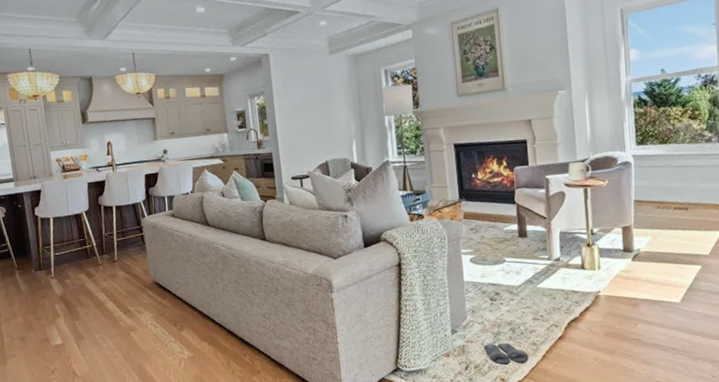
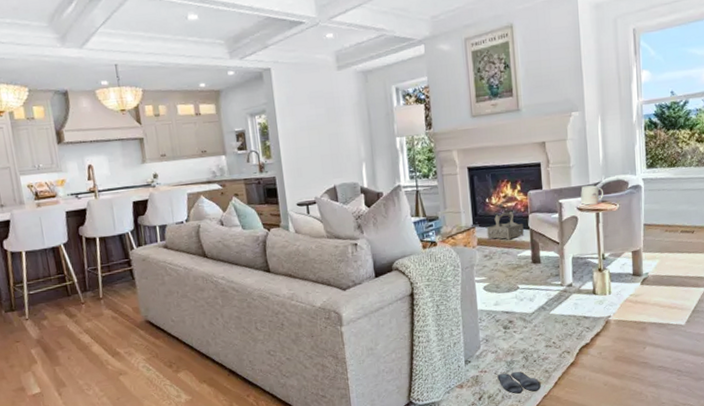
decorative basket: none [473,186,510,214] -> present [486,211,524,240]

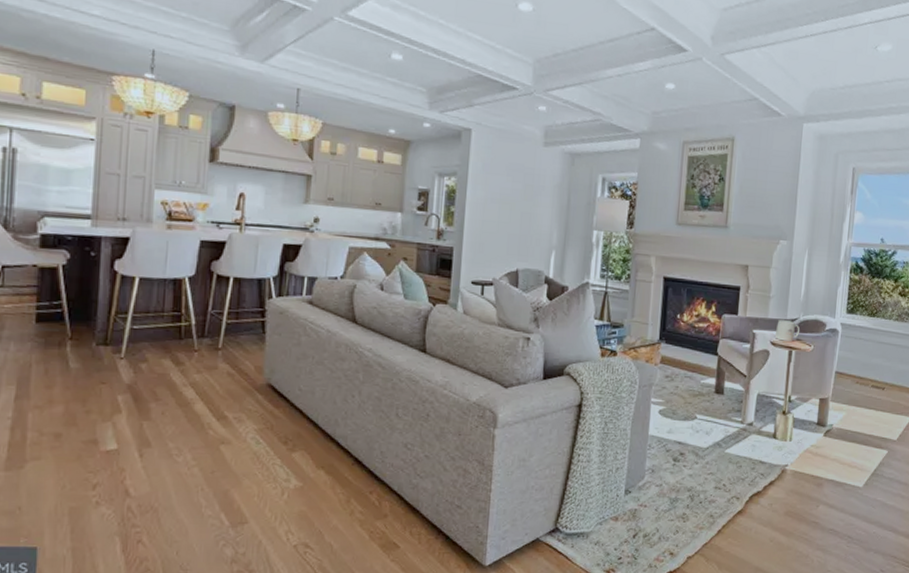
decorative basket: present [486,211,524,240] -> none [672,332,712,363]
slippers: present [497,371,540,394] -> none [657,510,702,537]

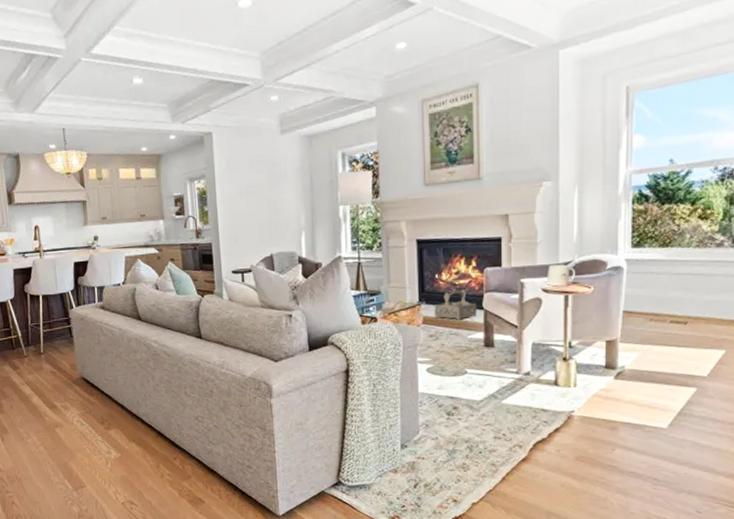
decorative basket: none [672,332,712,363] -> present [434,288,477,320]

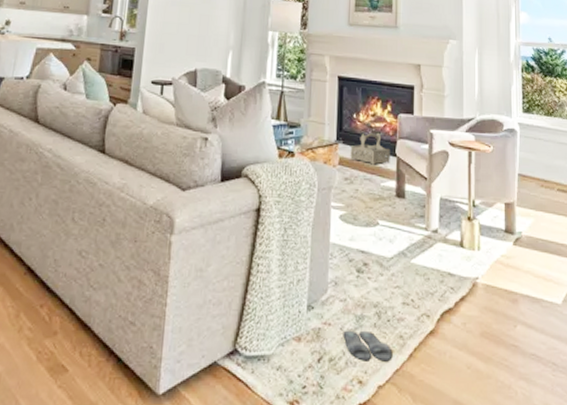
slippers: none [436,461,484,485] -> present [343,330,391,362]
mug: present [547,264,576,287] -> none [453,118,478,143]

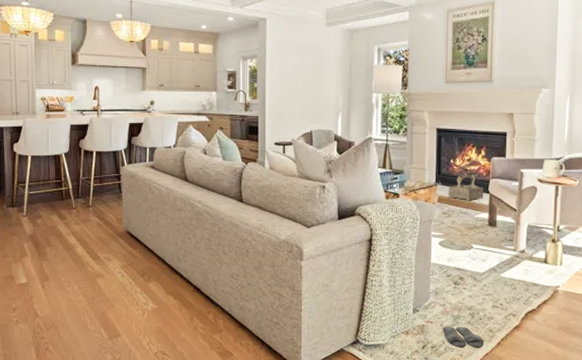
mug: none [453,118,478,143] -> present [542,158,566,179]

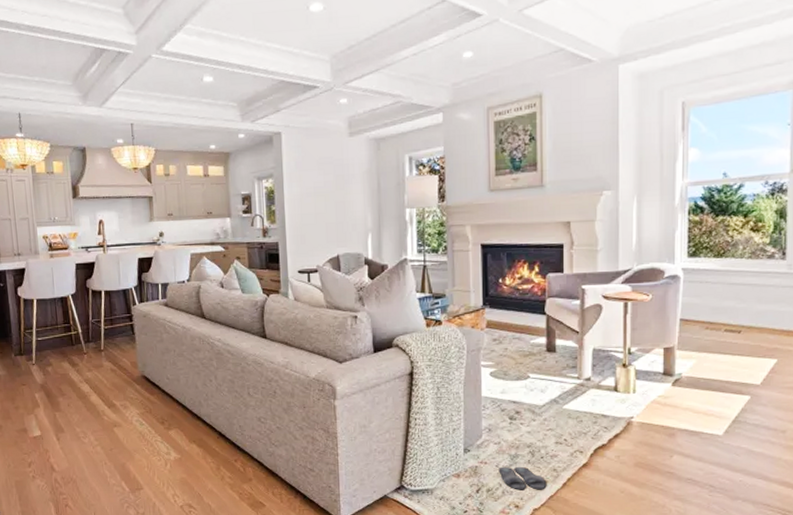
decorative basket: present [448,174,484,201] -> none [498,293,539,325]
mug: present [542,158,566,179] -> none [607,271,635,295]

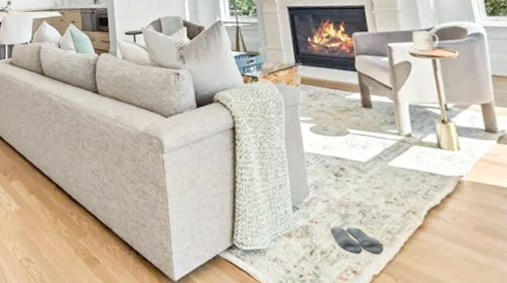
mug: none [607,271,635,295] -> present [411,30,440,52]

